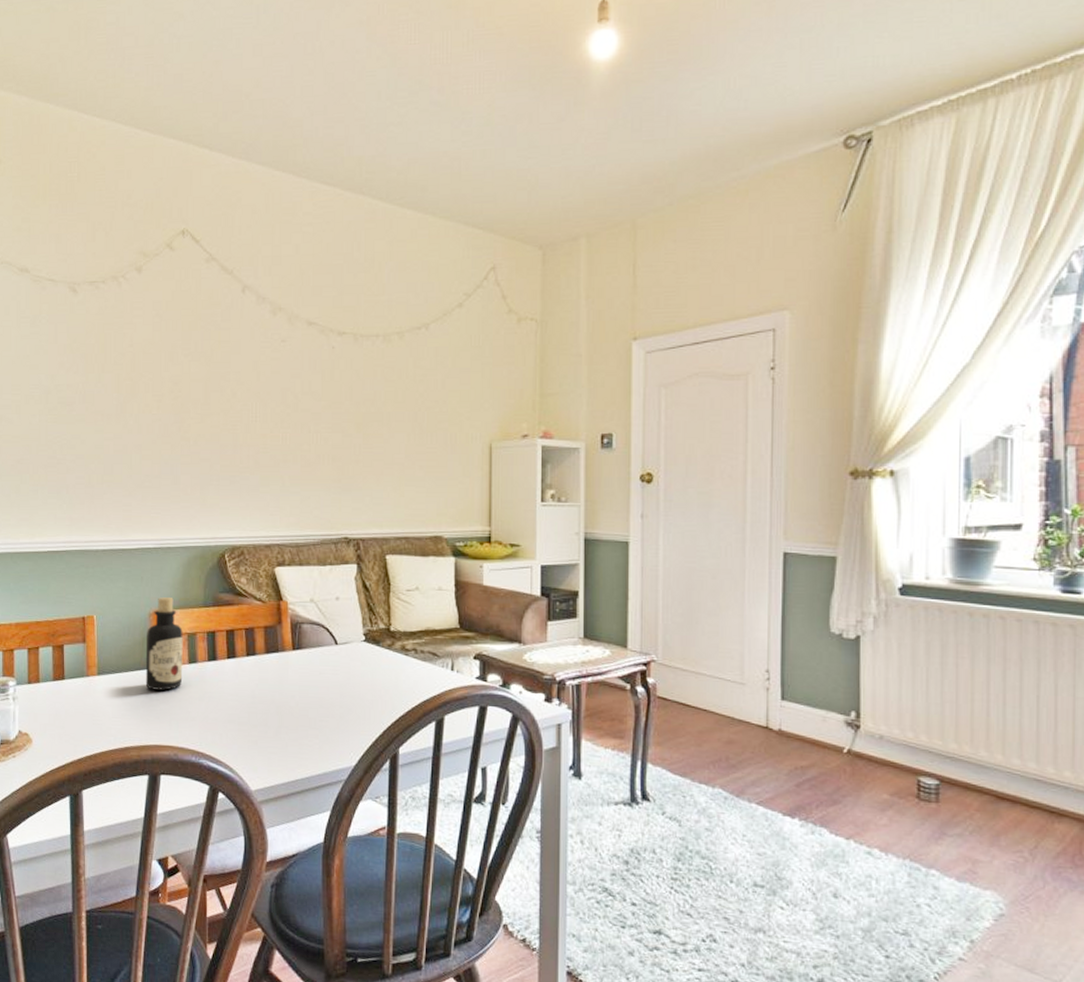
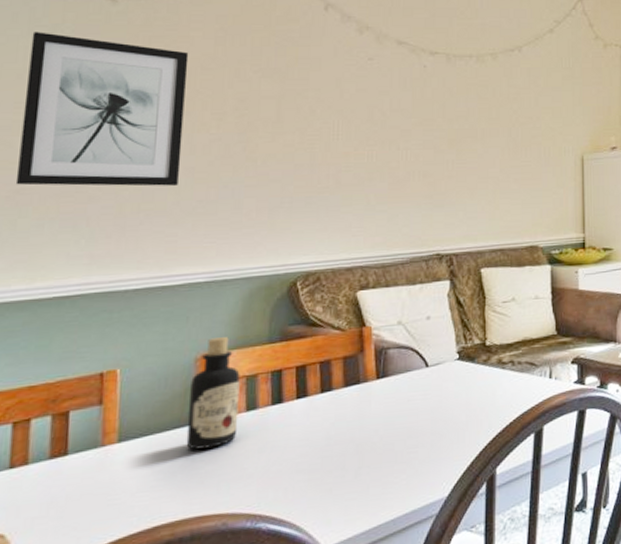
wall art: none [17,322,133,461] -> present [15,32,189,187]

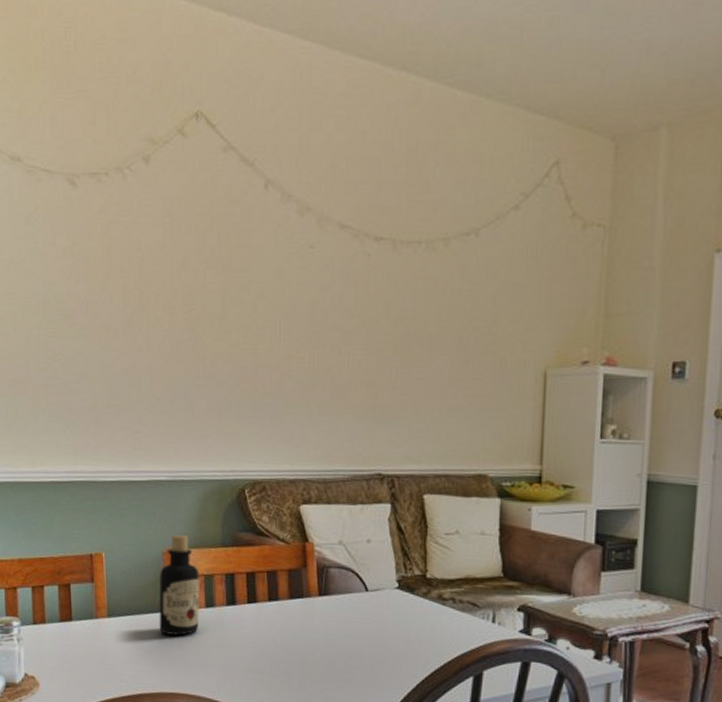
wall art: present [15,32,189,187] -> none [13,221,141,382]

